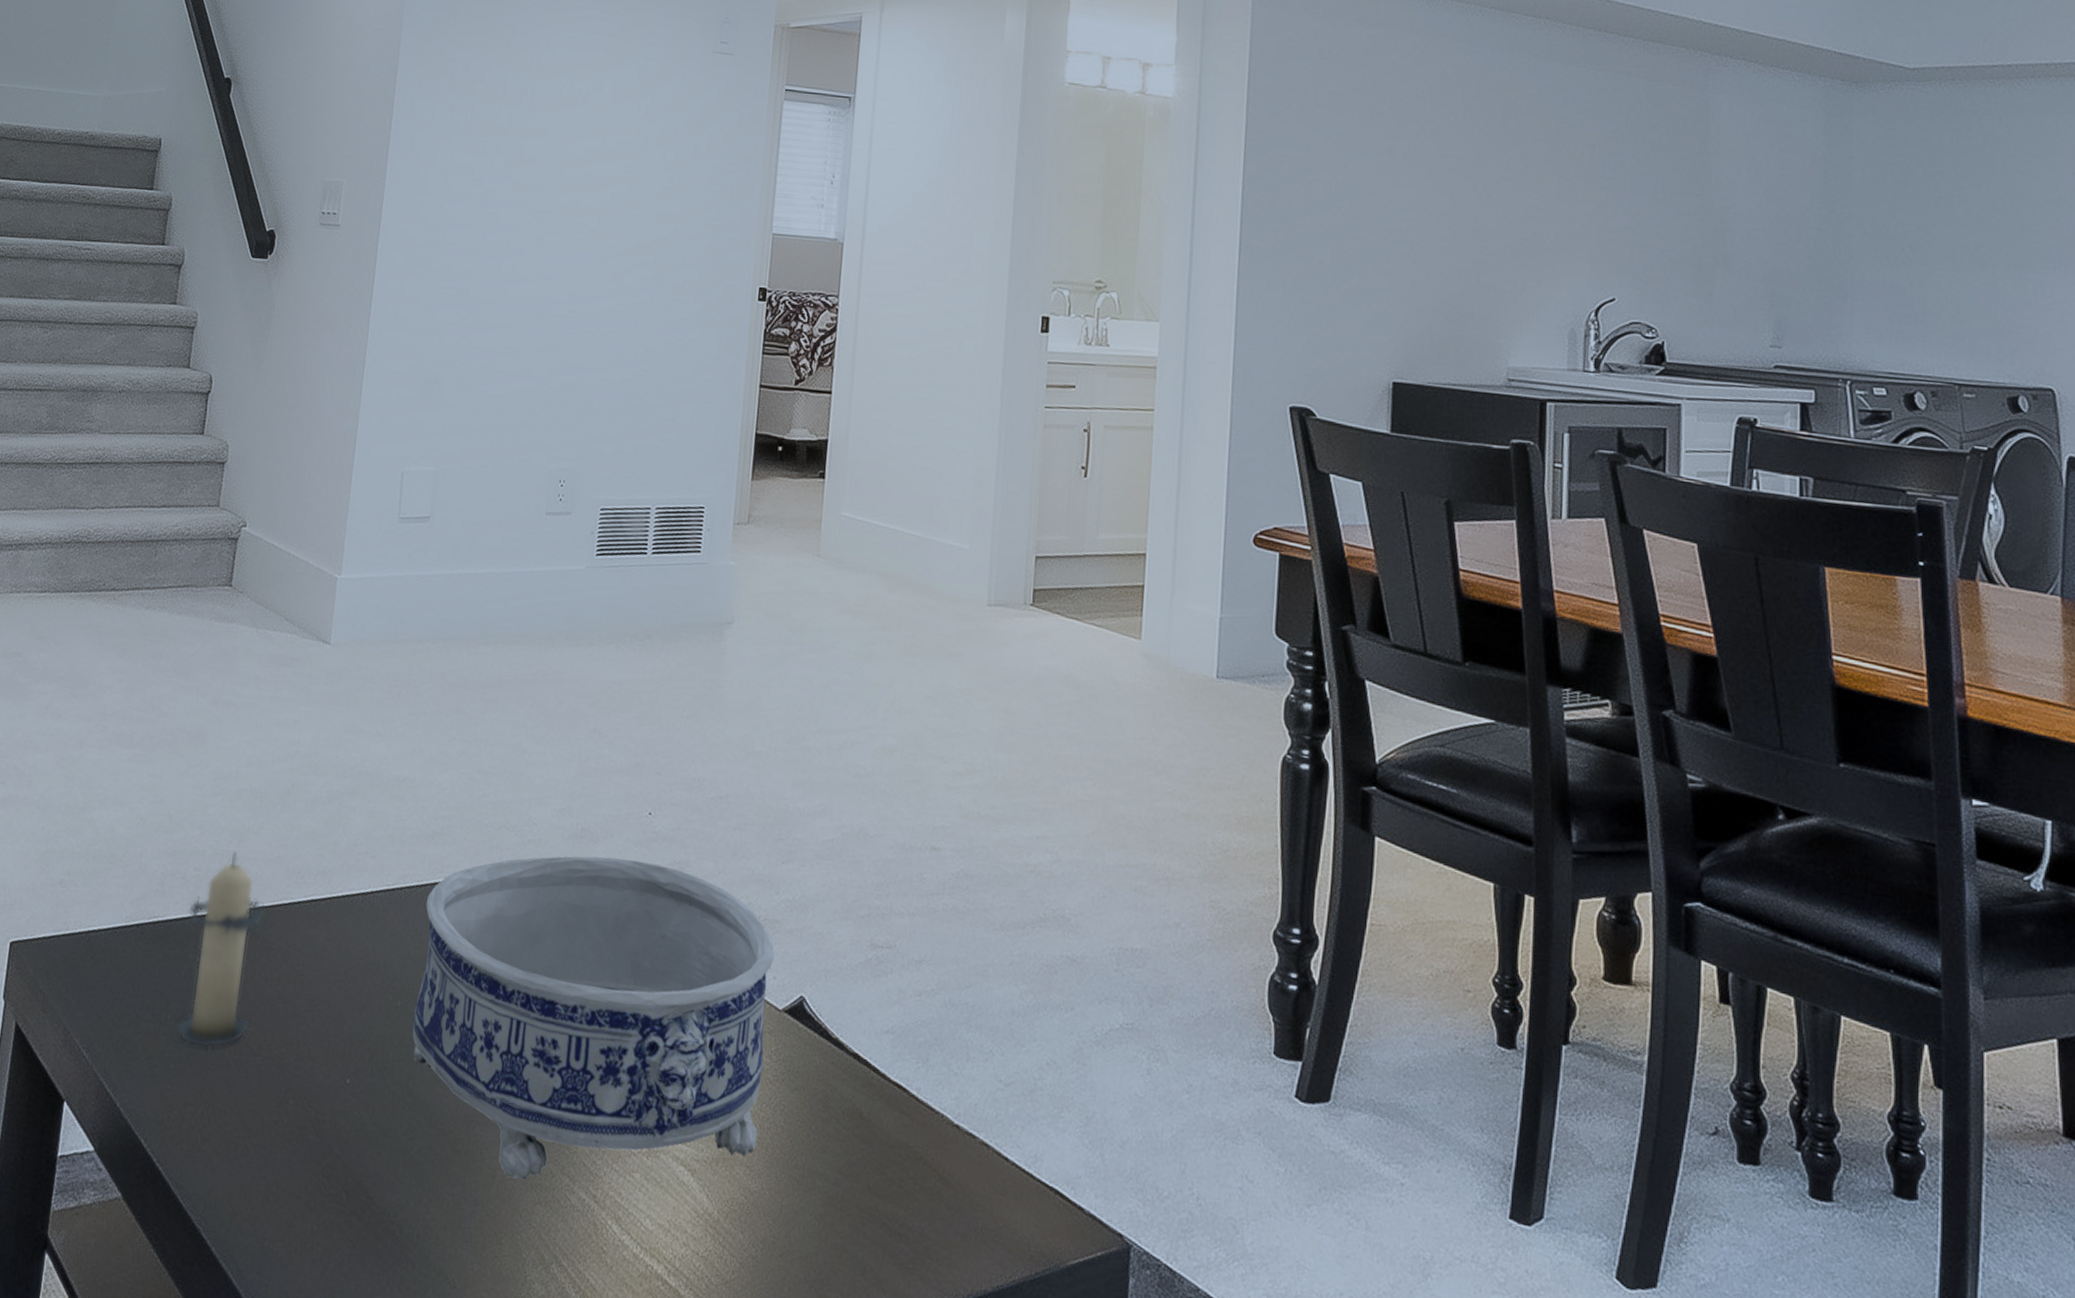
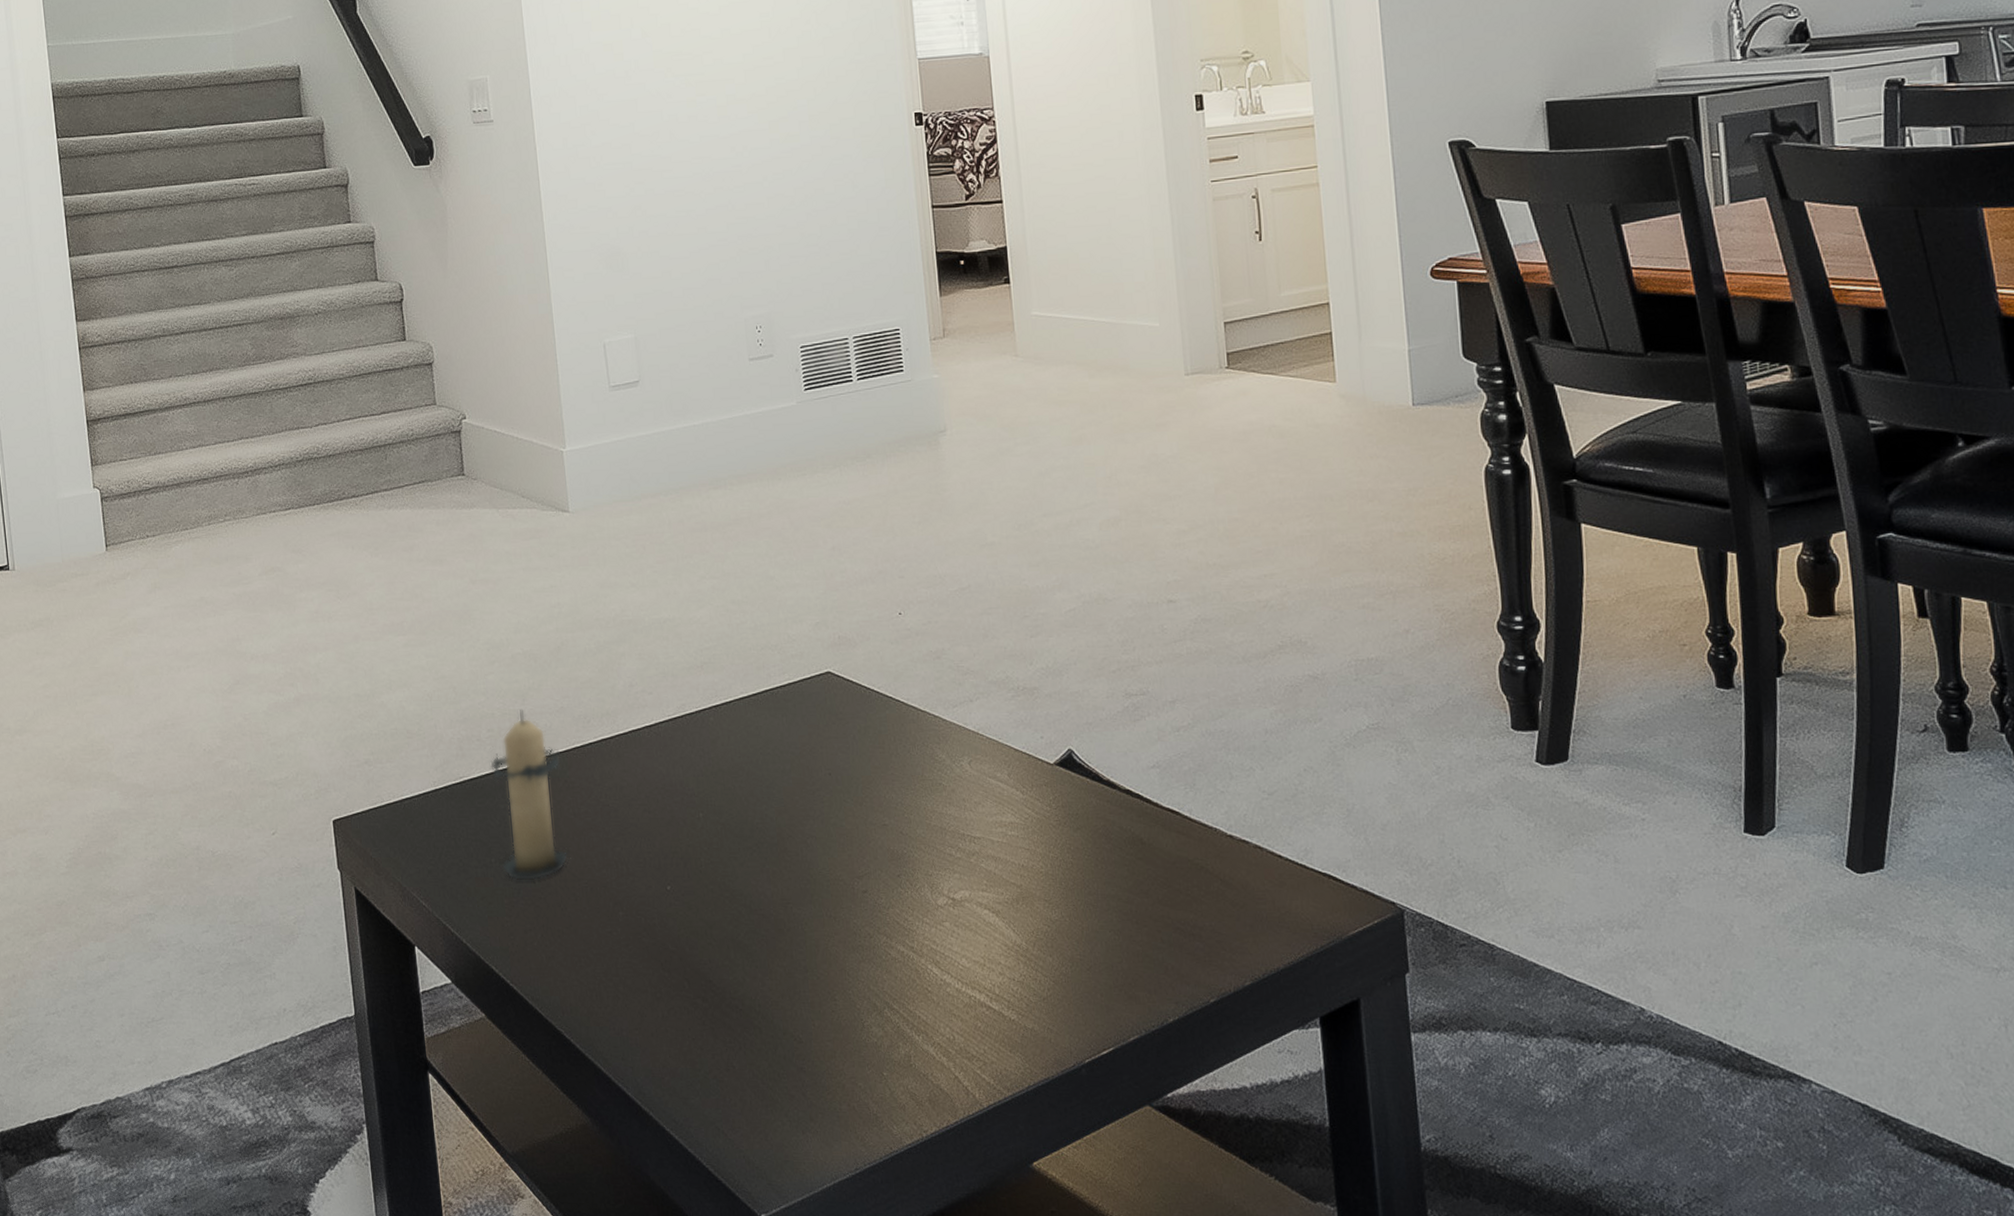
decorative bowl: present [412,856,775,1179] -> none [707,656,1051,944]

